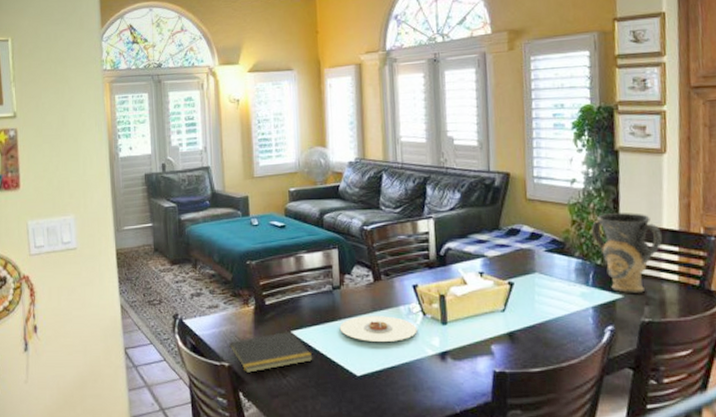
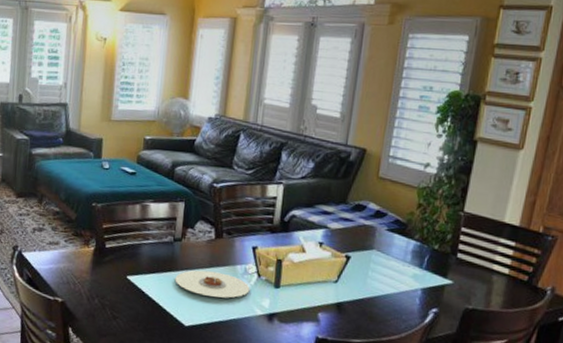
notepad: present [228,331,313,373] -> none [63,276,145,311]
vase: present [591,213,663,293] -> none [435,201,503,281]

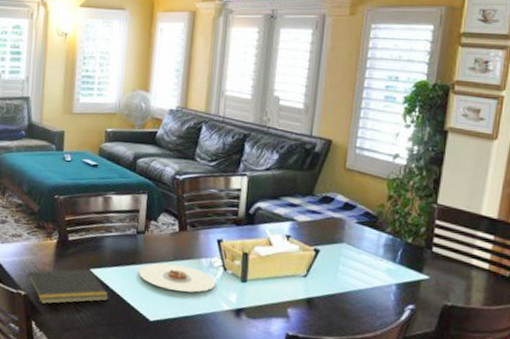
notepad: none [63,276,145,311] -> present [26,268,109,304]

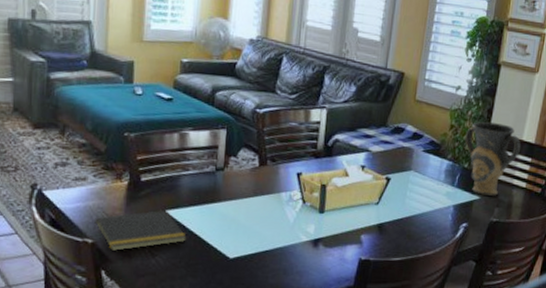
plate: present [138,263,216,293] -> none [218,199,295,227]
vase: none [407,193,480,277] -> present [465,122,522,196]

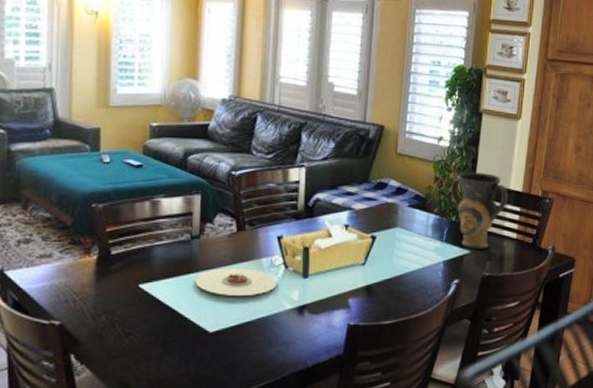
notepad: present [93,210,187,251] -> none [60,284,162,332]
plate: none [218,199,295,227] -> present [195,268,278,296]

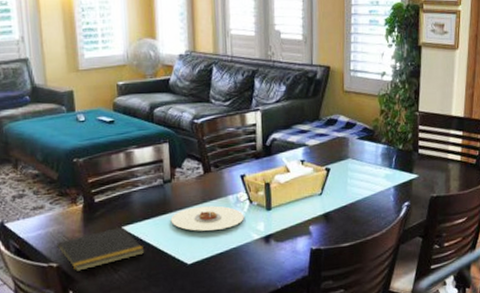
notepad: none [60,284,162,332] -> present [56,226,145,271]
vase: present [450,172,509,249] -> none [396,102,452,173]

